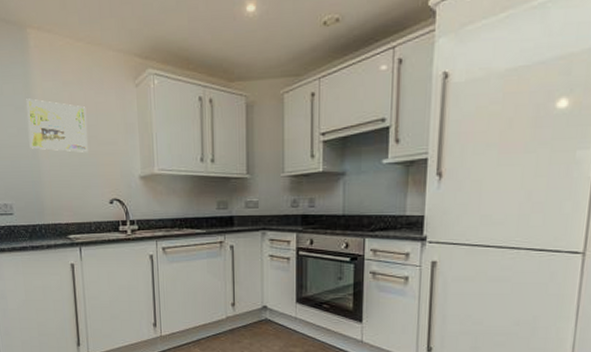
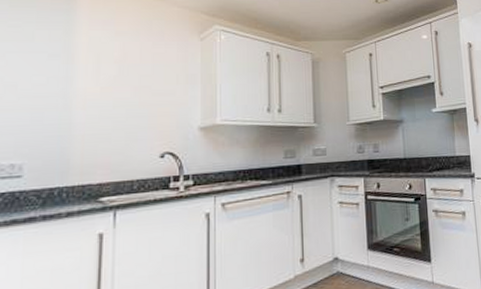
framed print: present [26,98,88,153] -> none [61,46,141,103]

